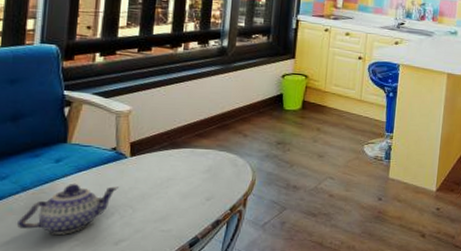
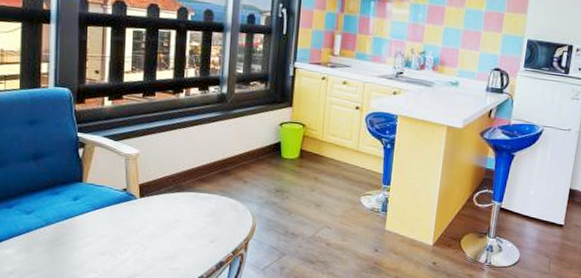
teapot: present [16,184,118,235] -> none [43,221,130,267]

